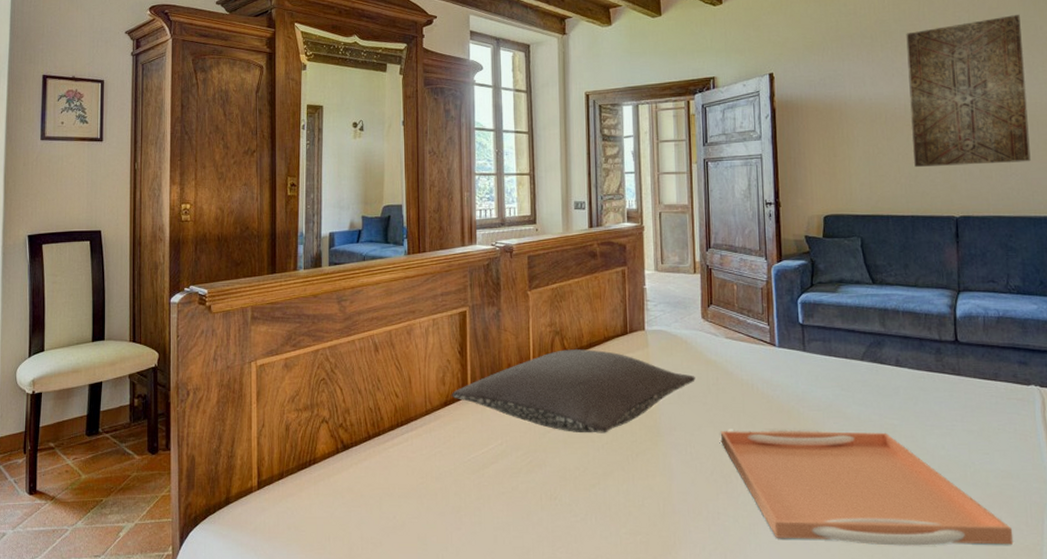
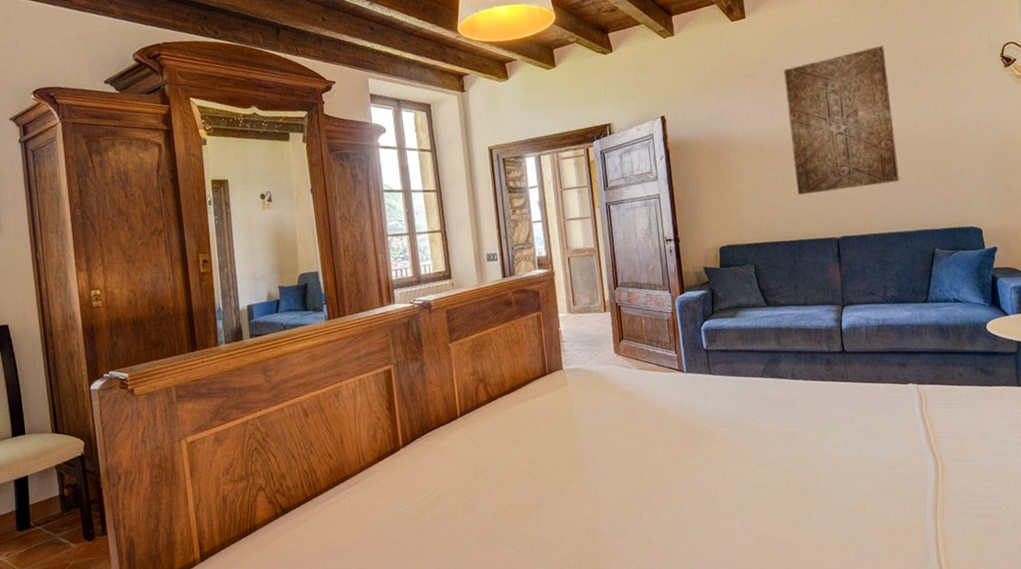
pillow: present [451,349,695,434] -> none [383,393,613,472]
serving tray: present [720,429,1014,546] -> none [639,440,901,546]

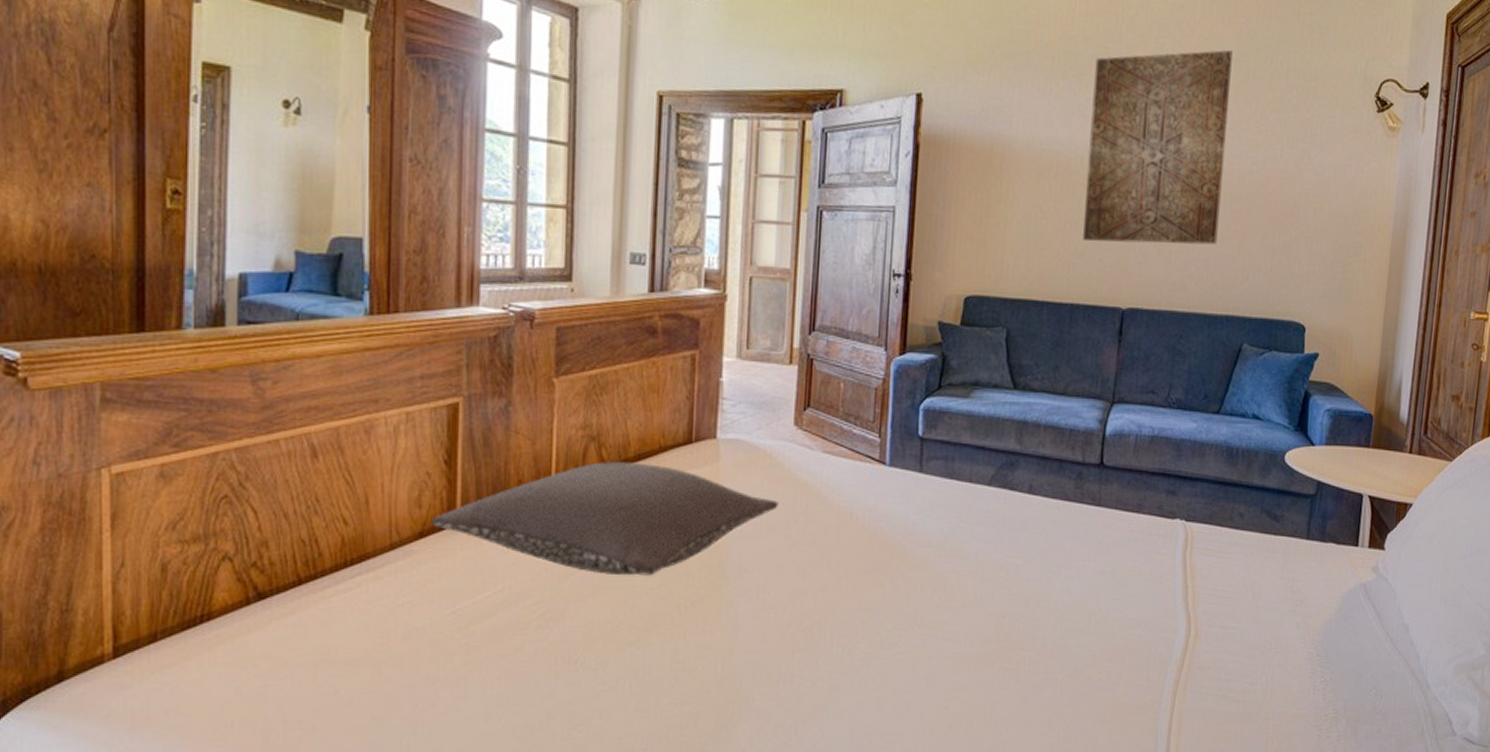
pillow: none [383,393,613,472] -> present [430,462,779,576]

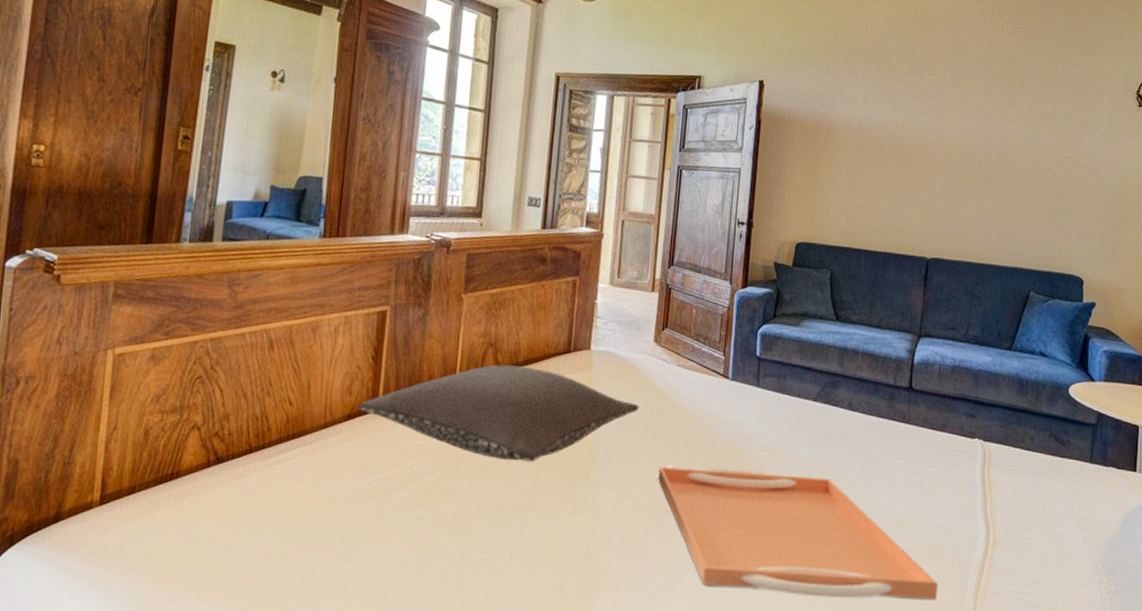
serving tray: none [803,570,1132,709] -> present [657,467,939,600]
wall art: present [1083,50,1233,245] -> none [894,54,1016,209]

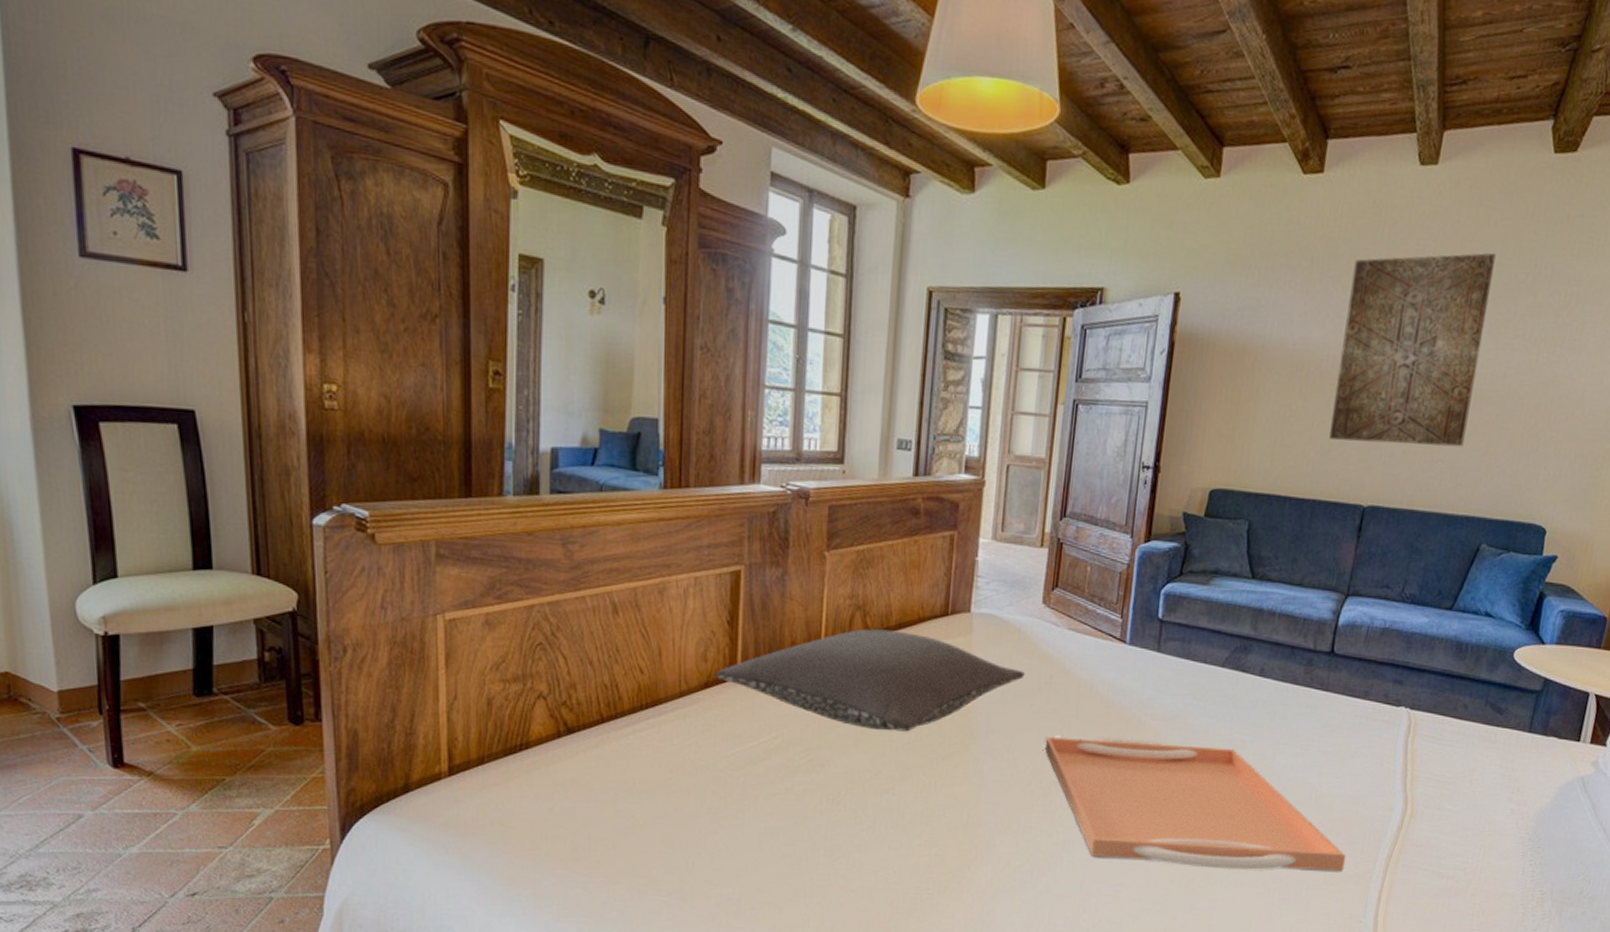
wall art: none [894,54,1016,209] -> present [1329,253,1496,447]

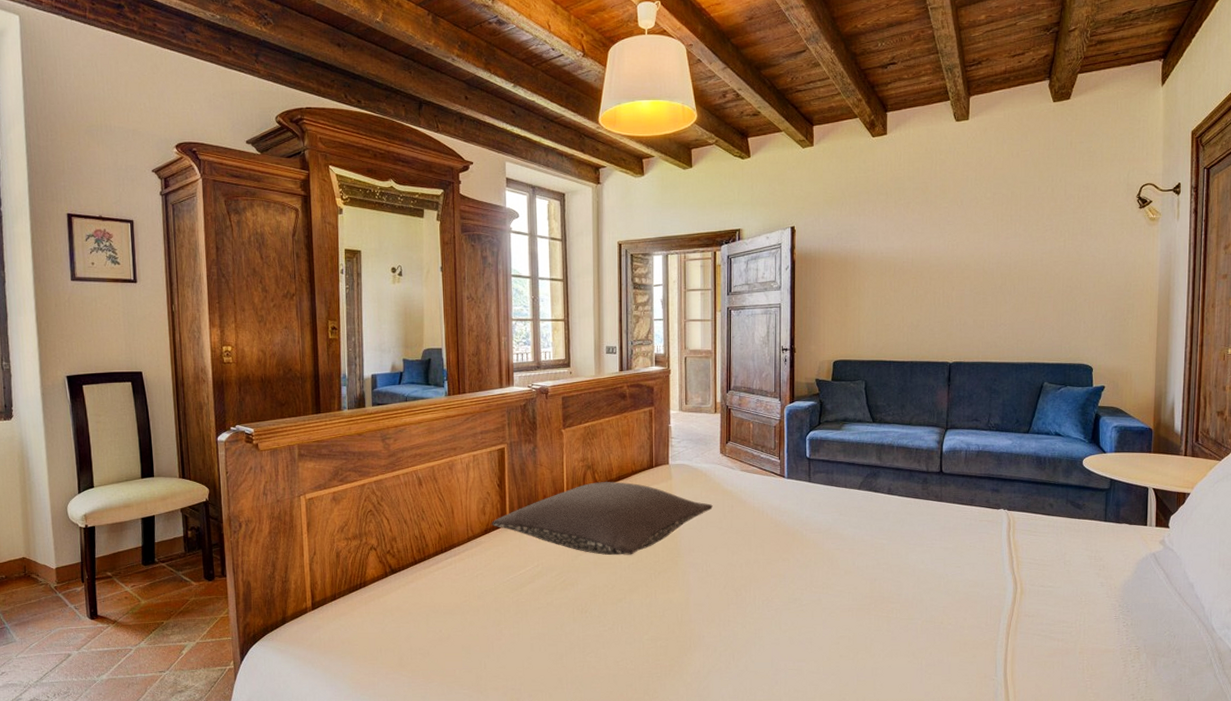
serving tray: present [1044,737,1346,872] -> none [733,549,975,644]
wall art: present [1329,253,1496,447] -> none [917,175,1021,318]

